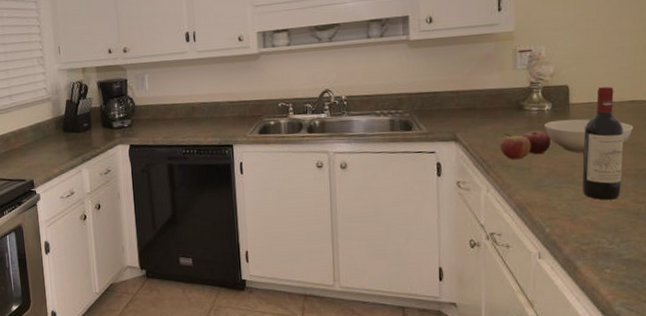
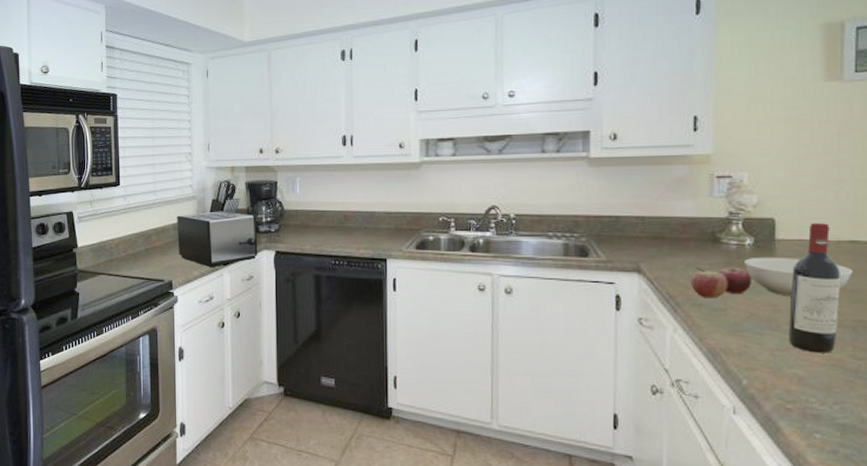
toaster: none [33,110,114,164] -> present [177,211,258,267]

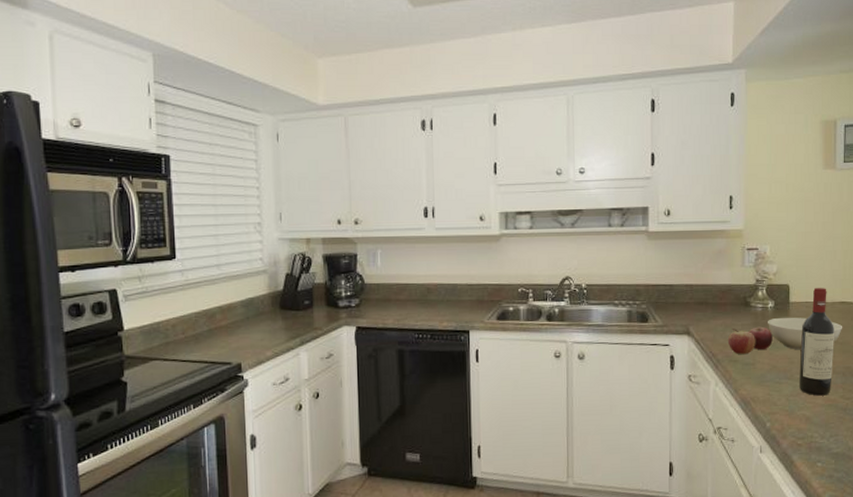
toaster: present [177,211,258,267] -> none [245,285,338,346]

